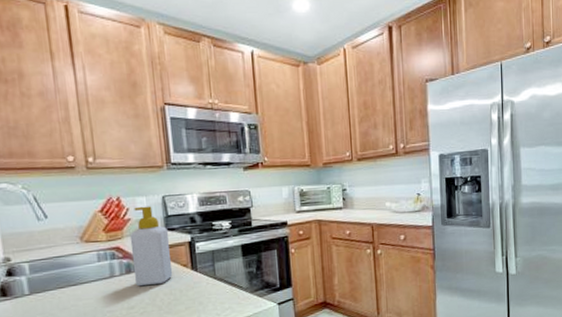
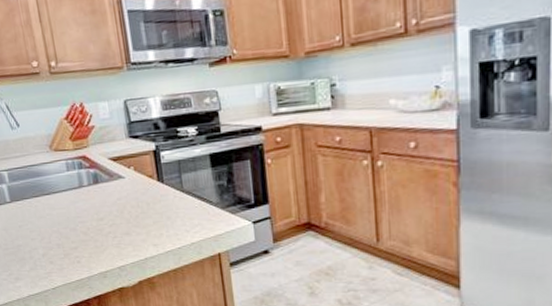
soap bottle: present [129,206,173,287] -> none [94,111,139,198]

